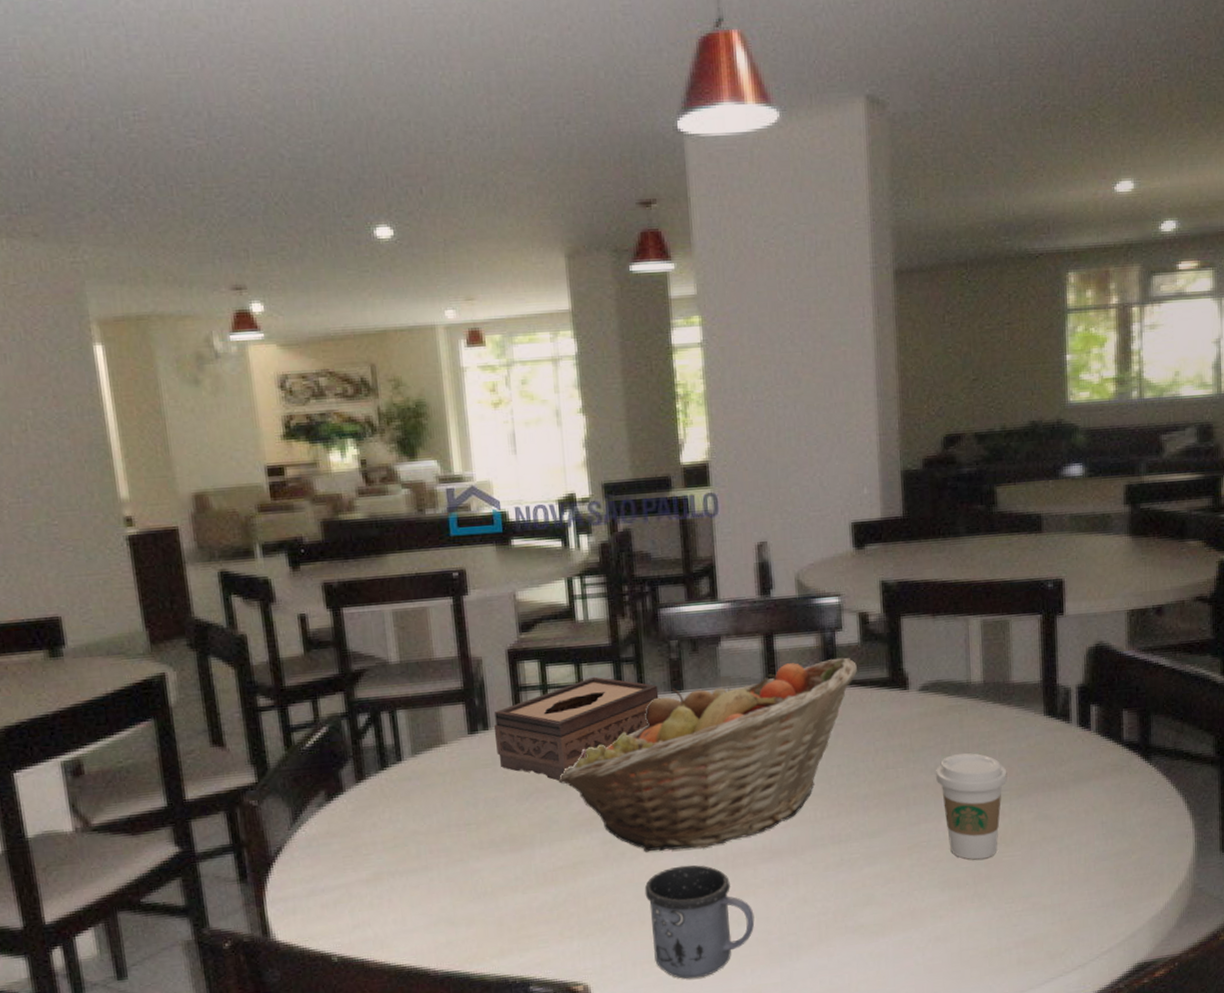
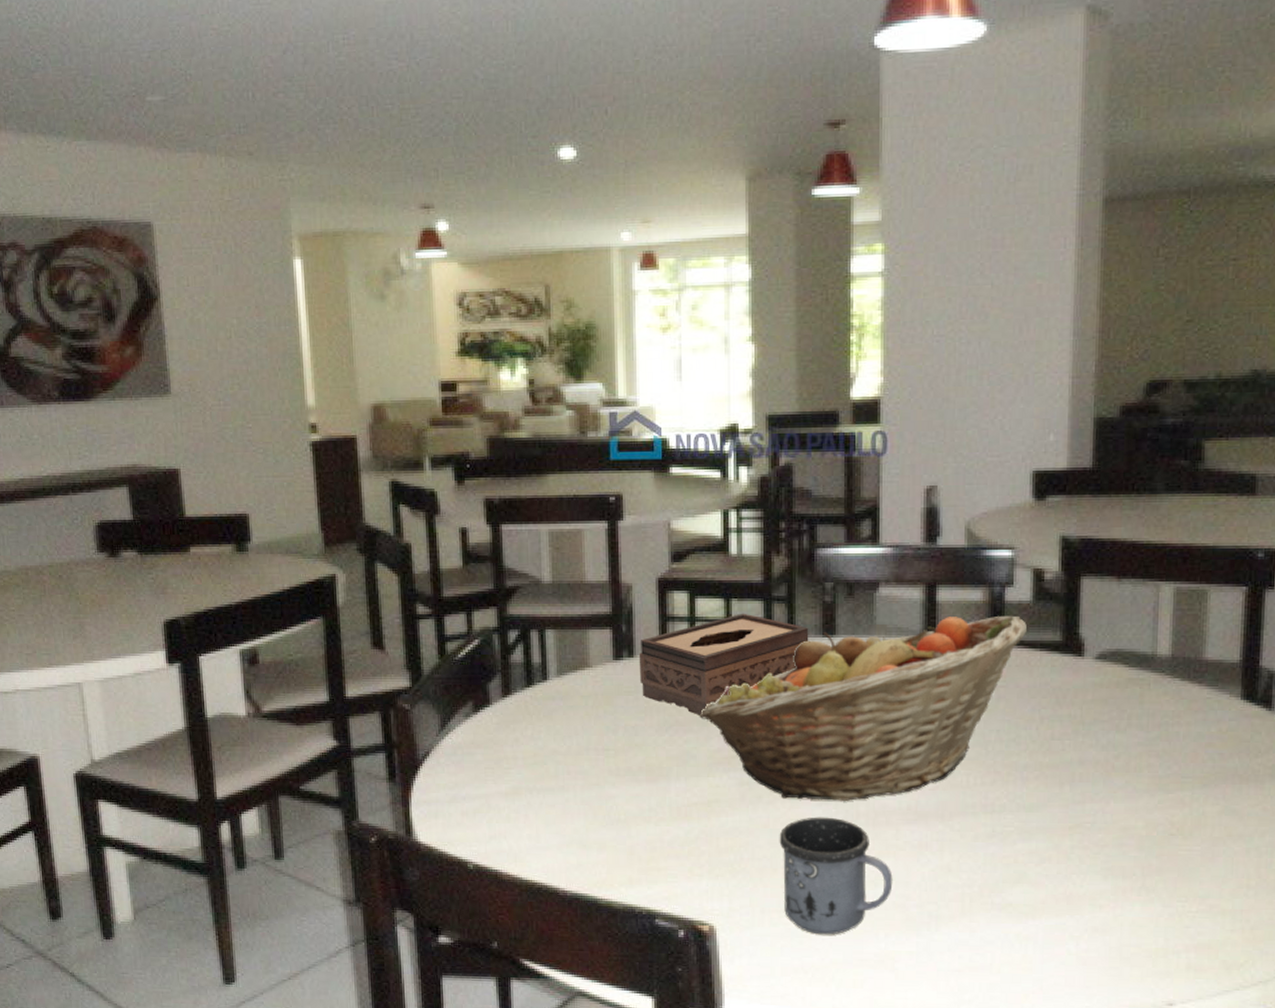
coffee cup: present [936,753,1008,860] -> none [1108,732,1192,850]

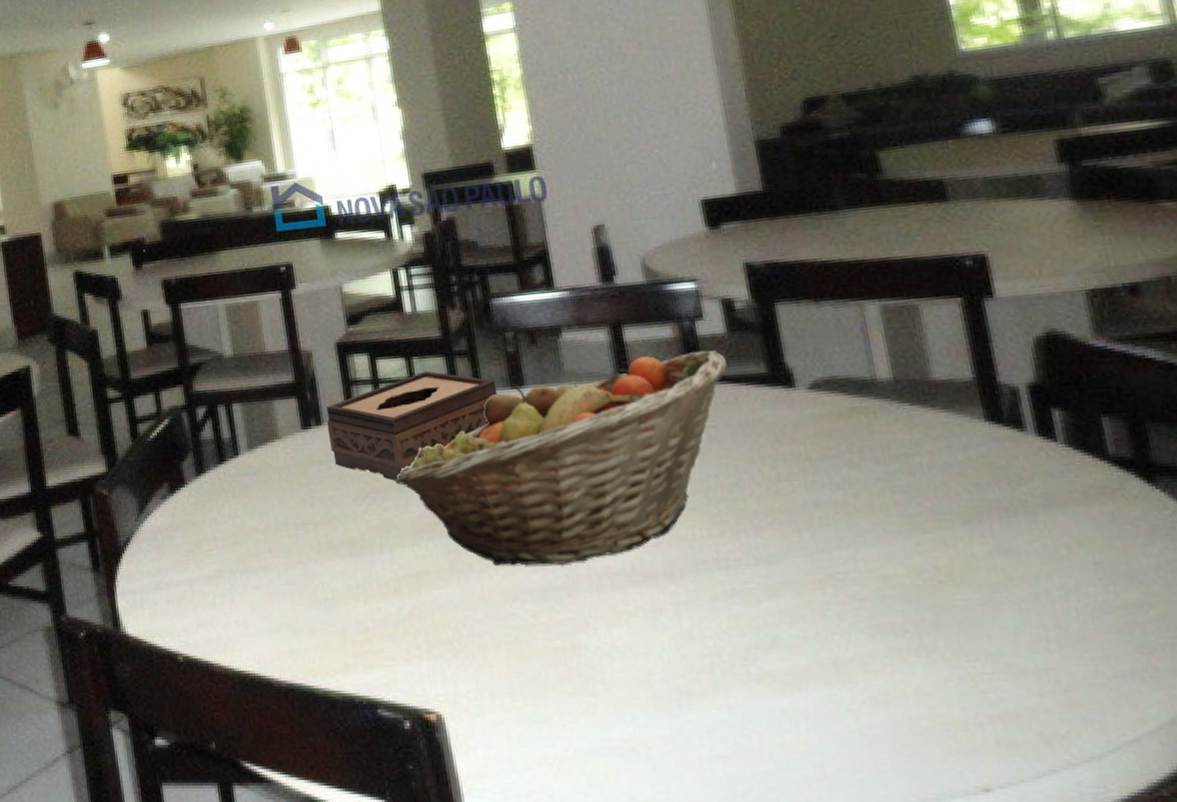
mug: present [779,817,893,935] -> none [497,583,631,720]

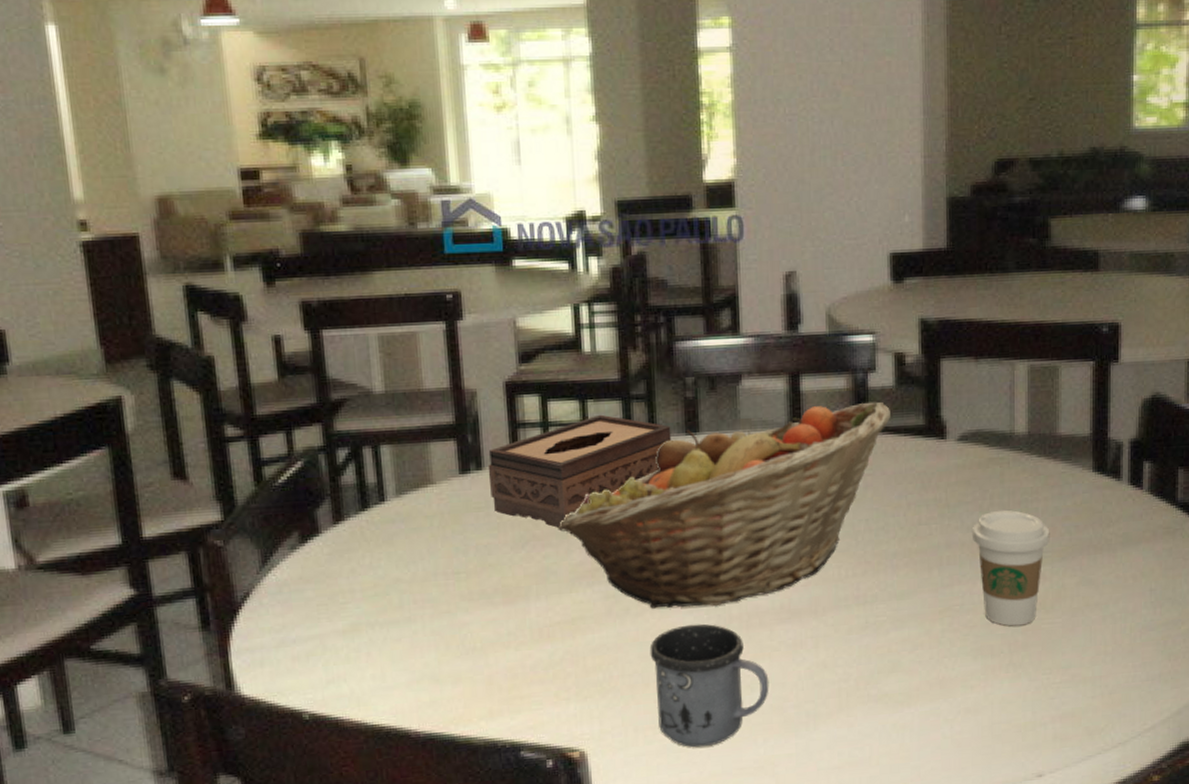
mug: none [497,583,631,720] -> present [649,624,769,748]
coffee cup: none [843,465,945,601] -> present [973,510,1050,626]

